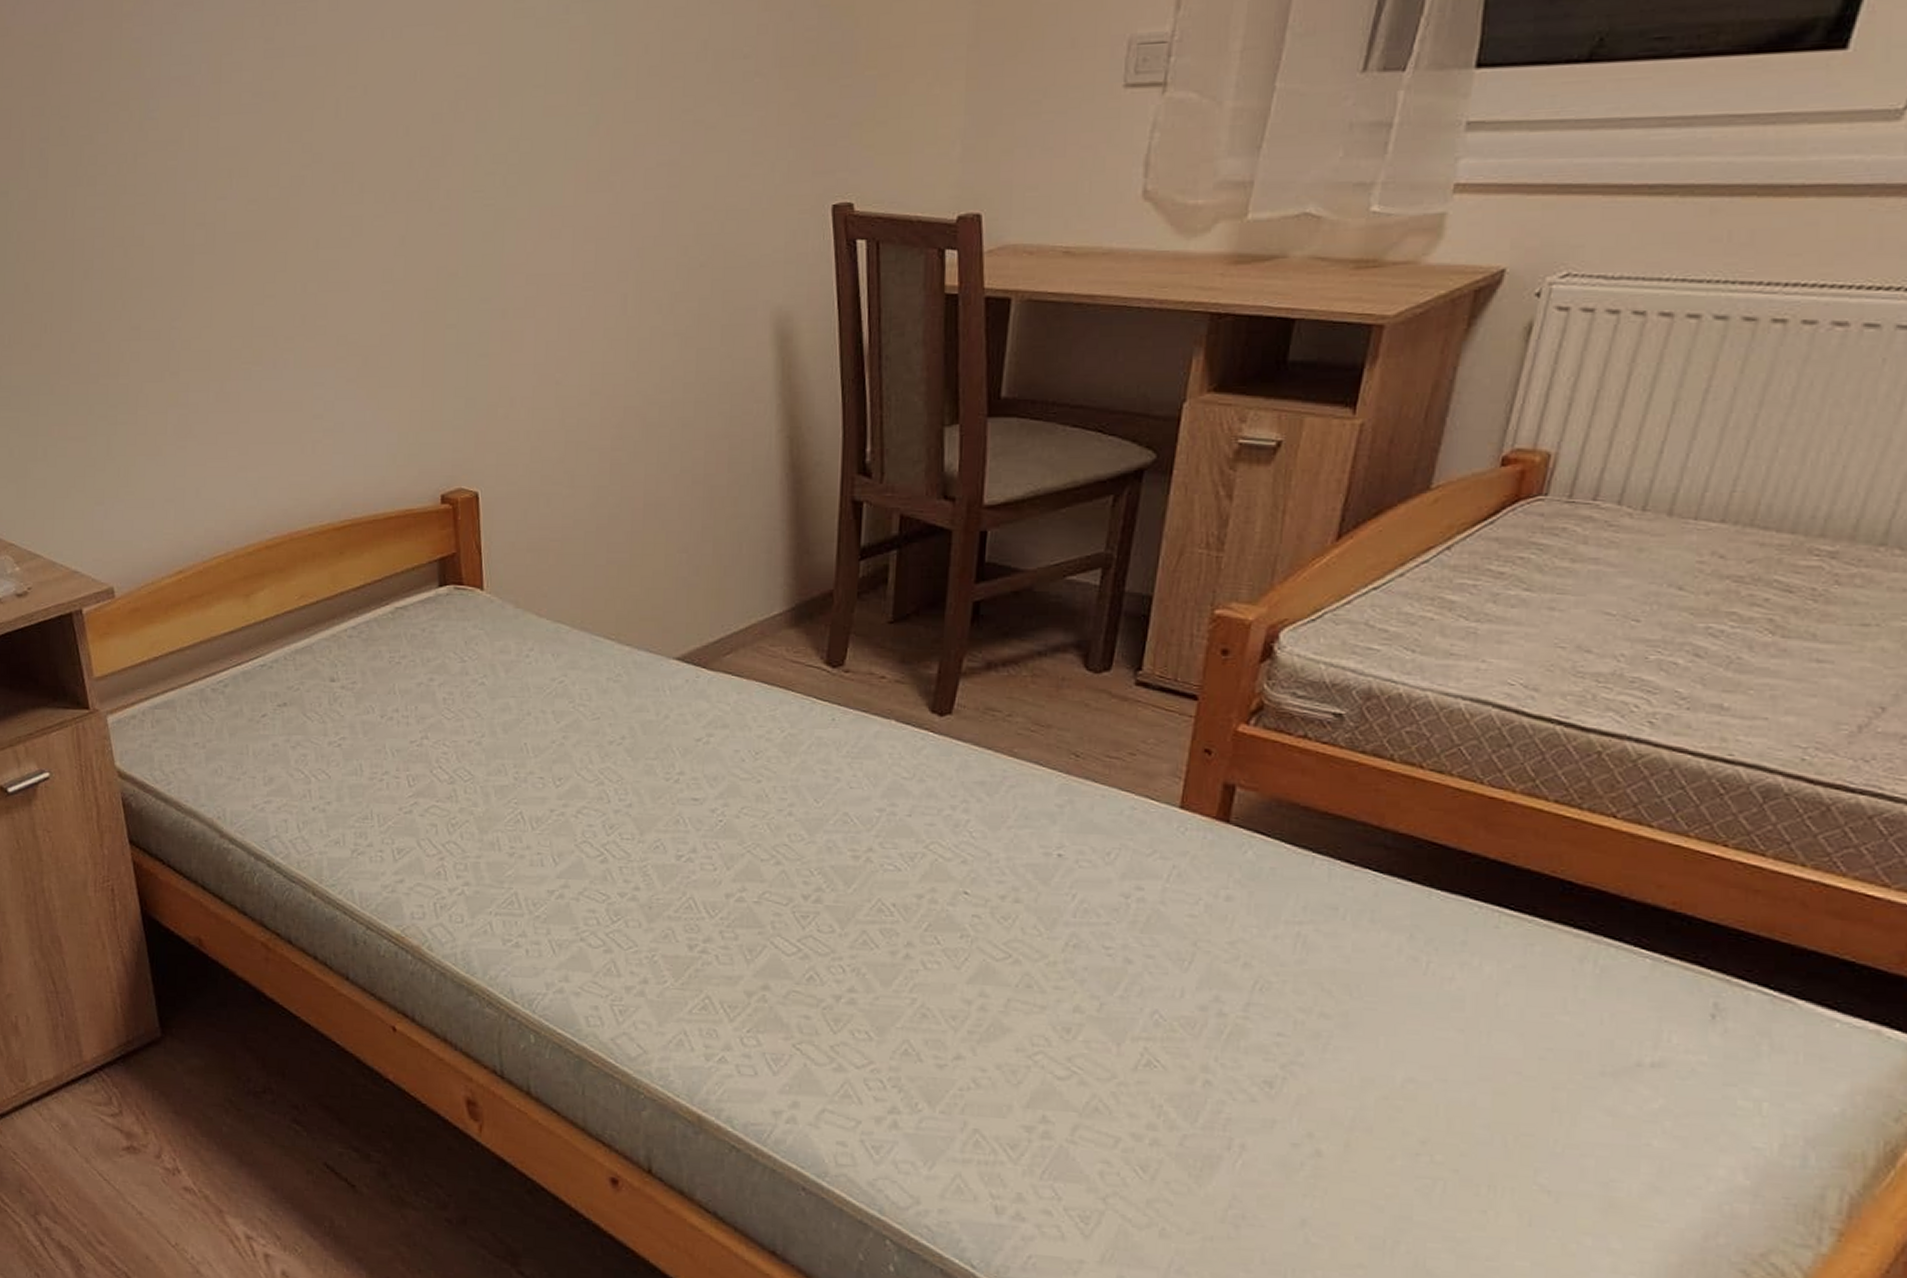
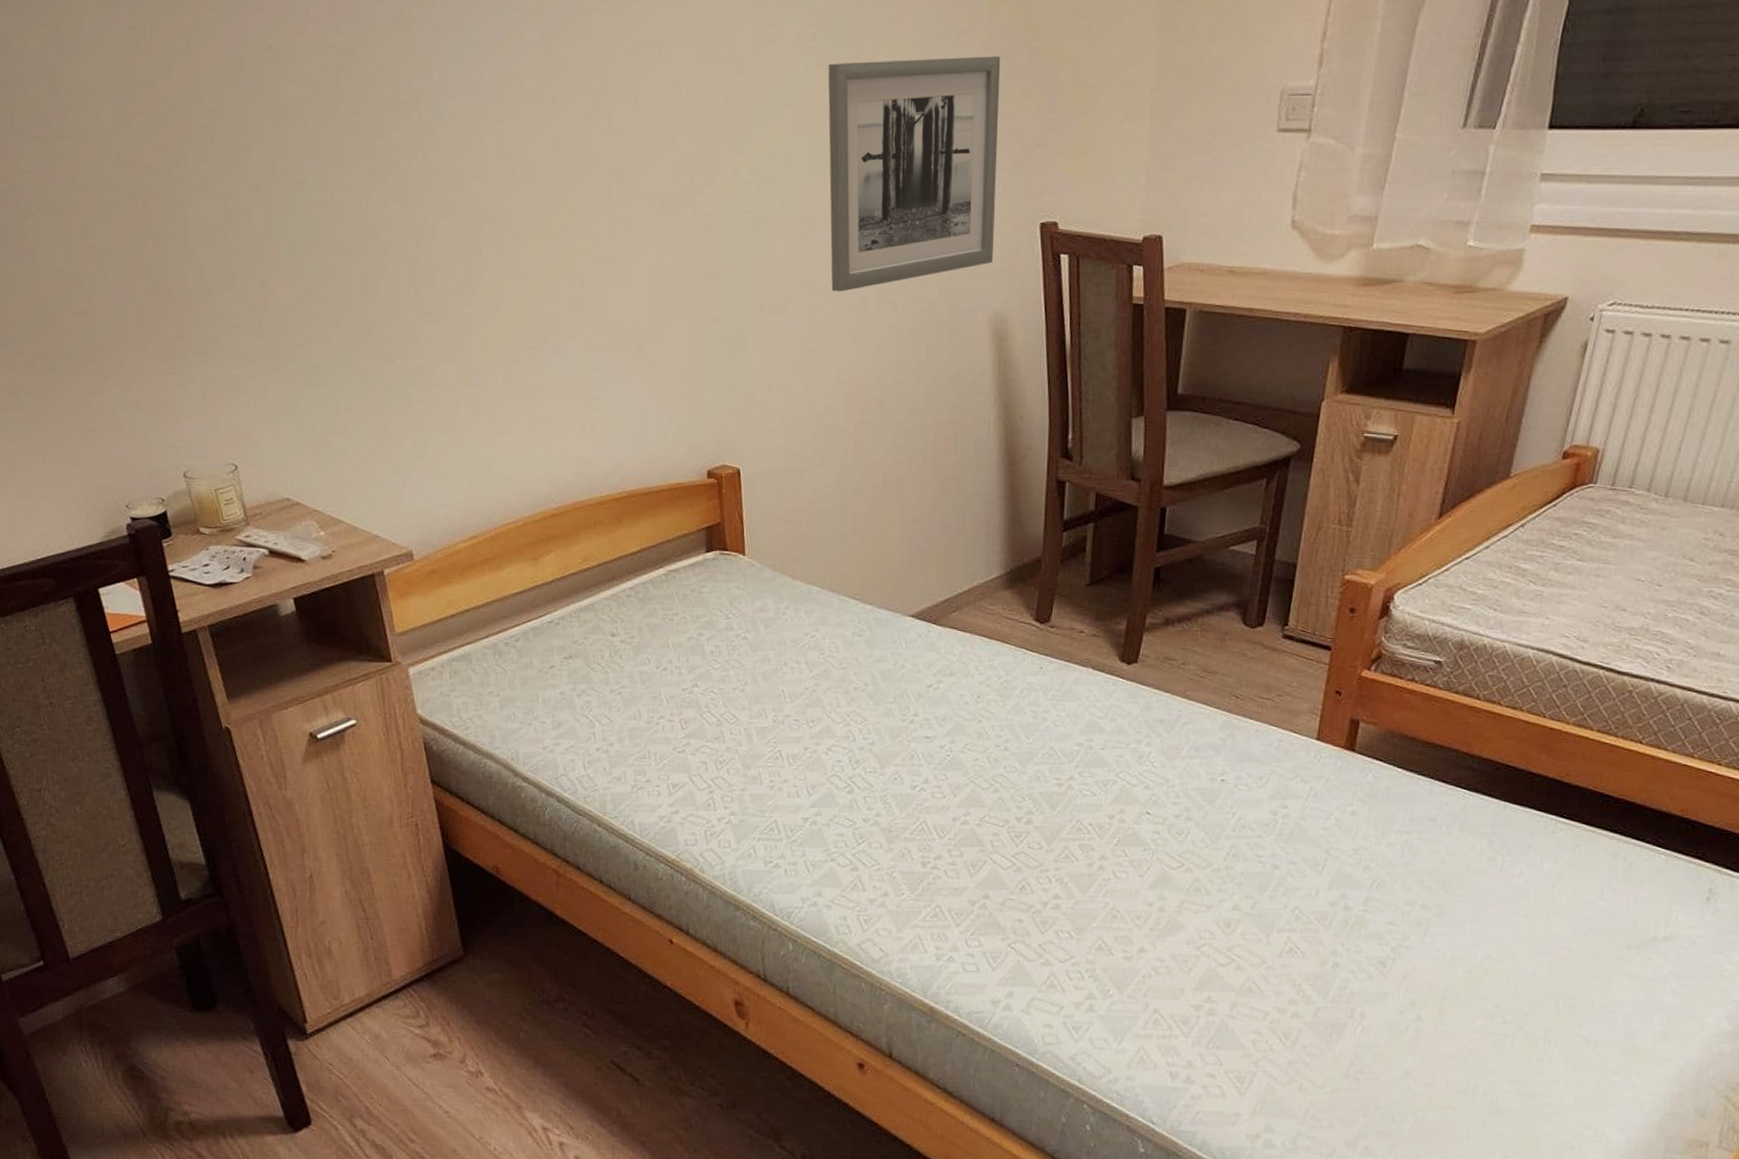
wall art: none [582,18,786,292] -> present [828,56,1001,292]

